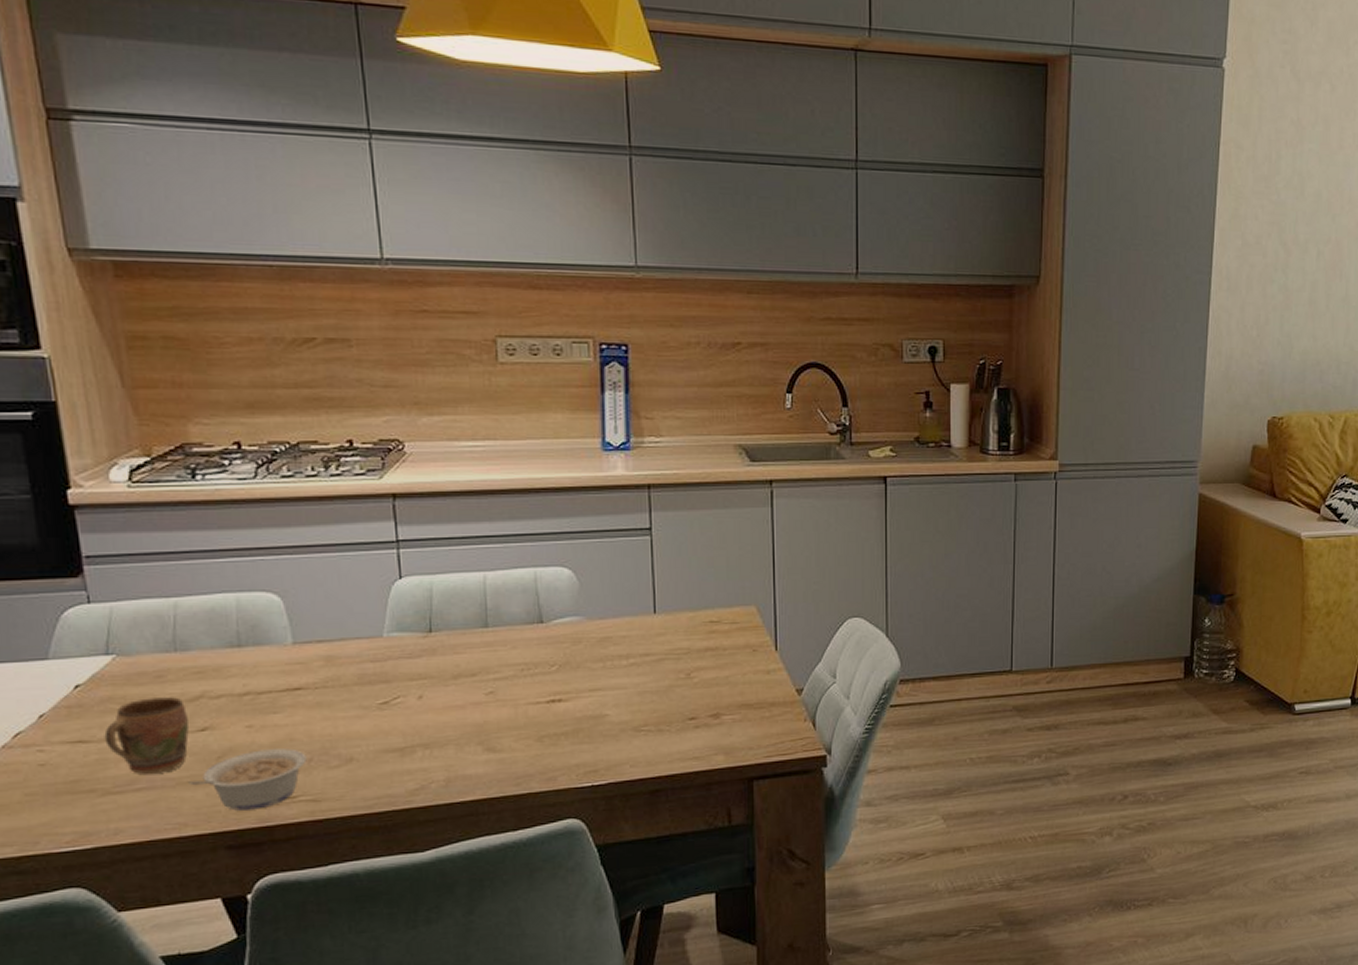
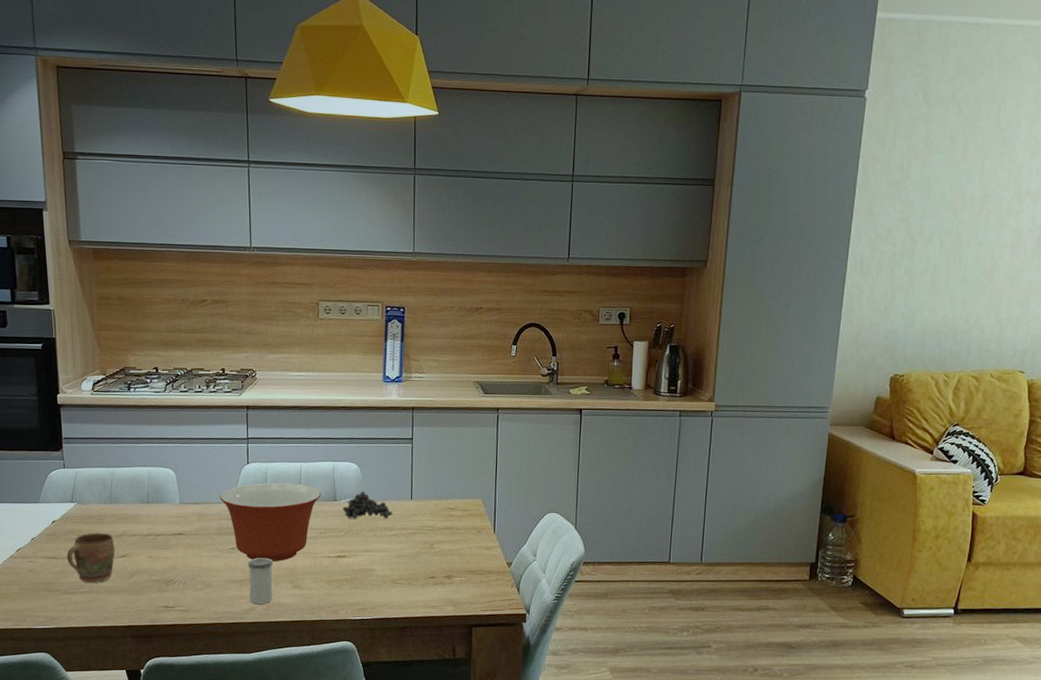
legume: present [188,748,307,811] -> none [112,573,183,613]
mixing bowl: none [358,602,520,717] -> present [219,482,322,562]
salt shaker: none [412,711,453,780] -> present [248,557,273,604]
fruit: none [553,606,629,646] -> present [343,491,393,519]

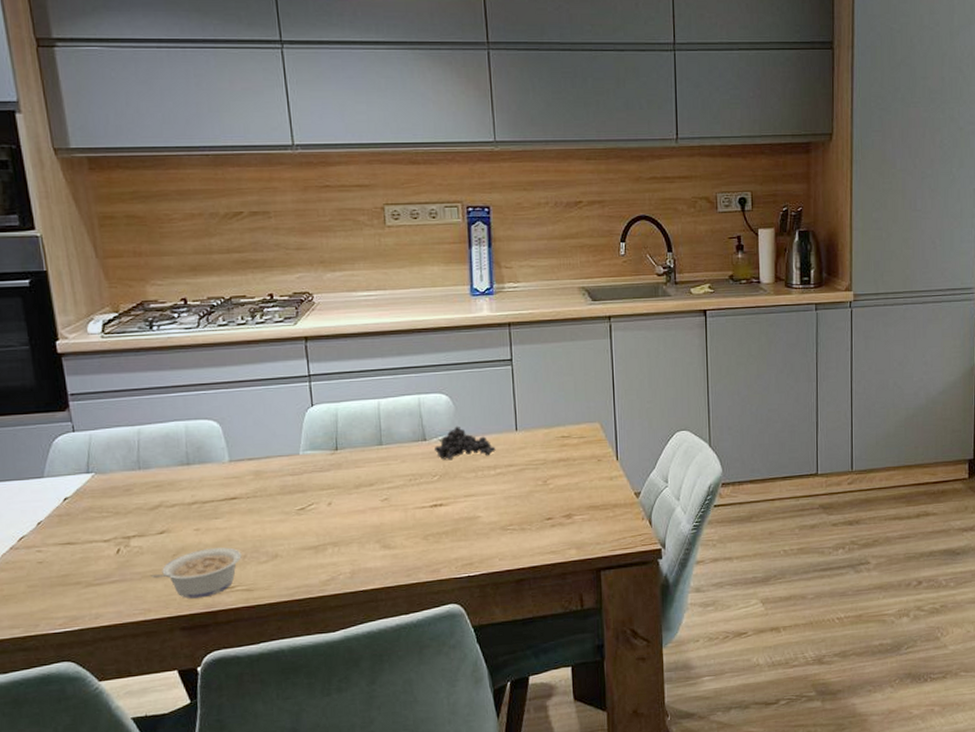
mug: present [66,533,116,584] -> none [86,506,151,570]
legume: none [112,573,183,613] -> present [151,547,242,599]
mixing bowl: present [219,482,322,562] -> none [280,424,407,520]
salt shaker: present [248,557,273,604] -> none [323,515,357,572]

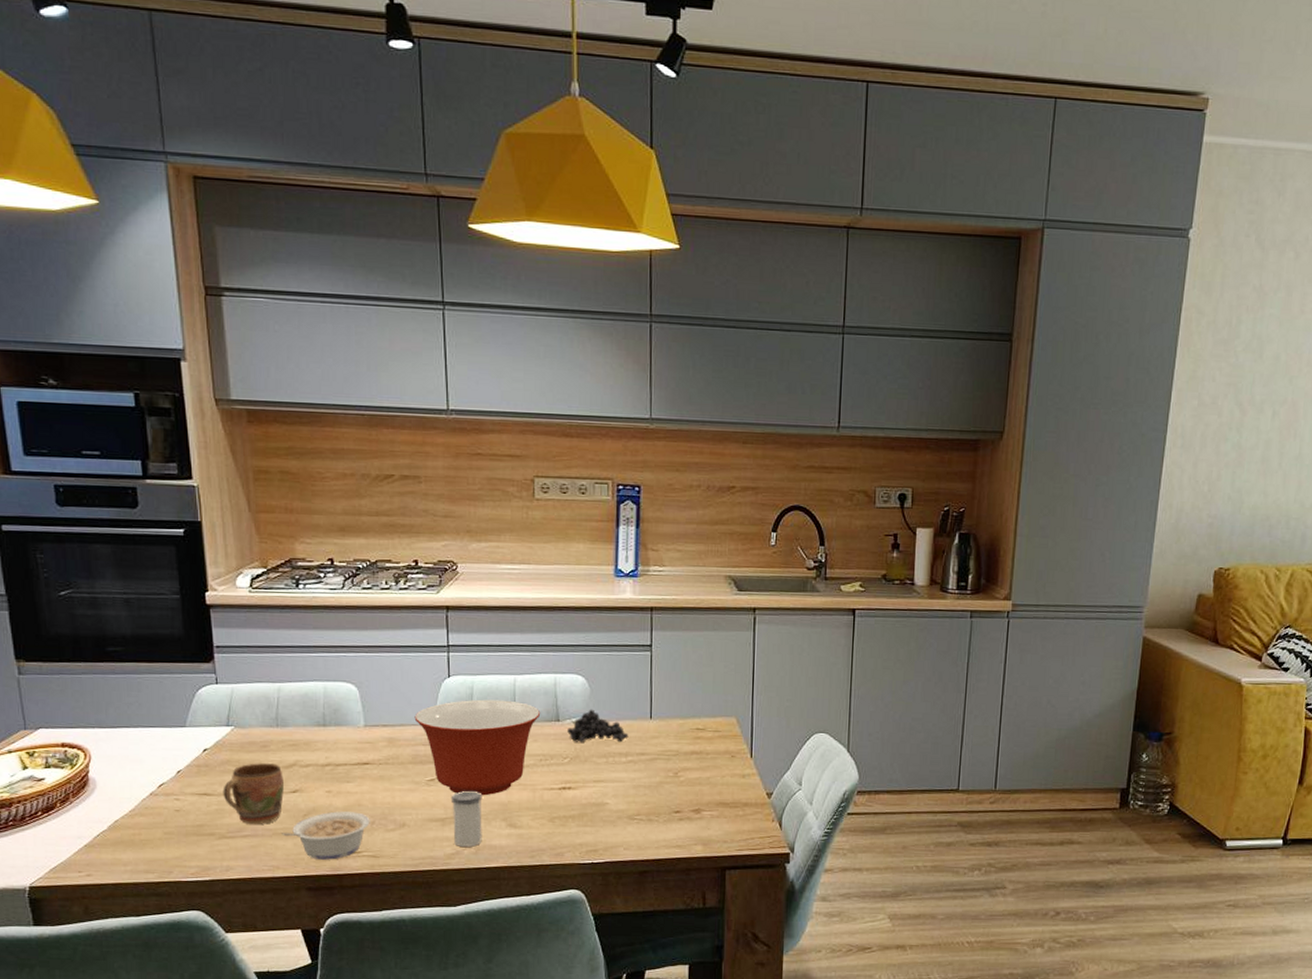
mug: none [86,506,151,570] -> present [223,763,285,825]
mixing bowl: none [280,424,407,520] -> present [414,699,541,796]
salt shaker: none [323,515,357,572] -> present [452,790,483,847]

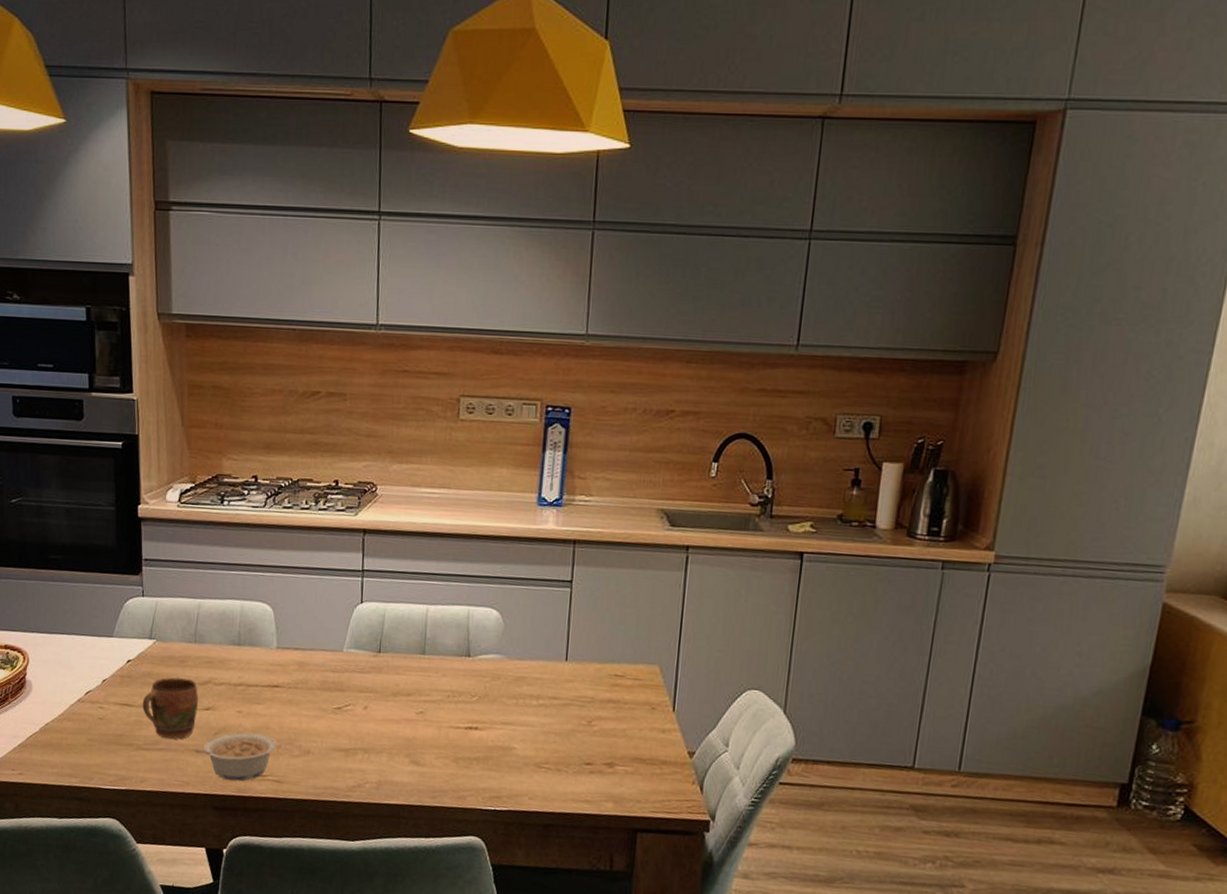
mixing bowl: present [414,699,541,796] -> none [325,628,452,729]
salt shaker: present [452,790,483,847] -> none [356,722,387,781]
fruit: present [567,709,629,743] -> none [477,646,542,684]

